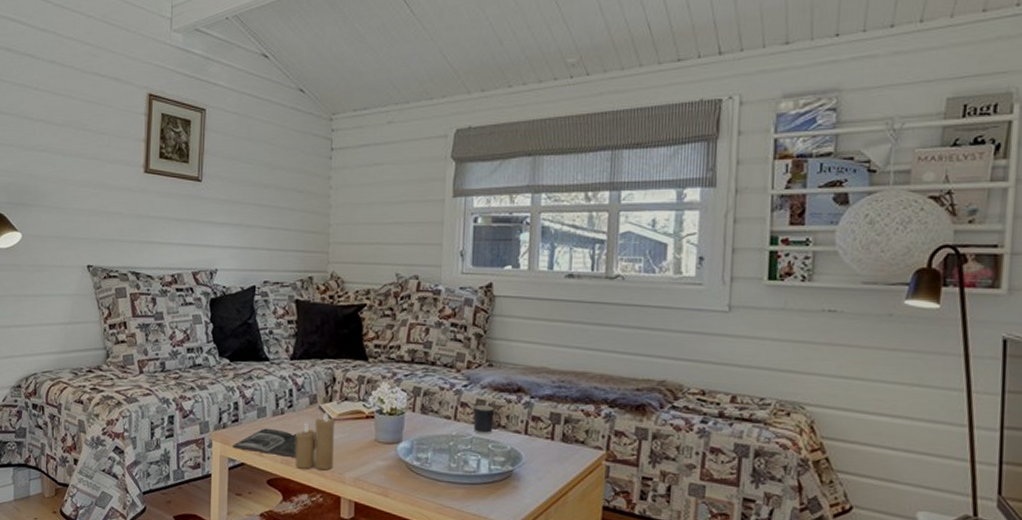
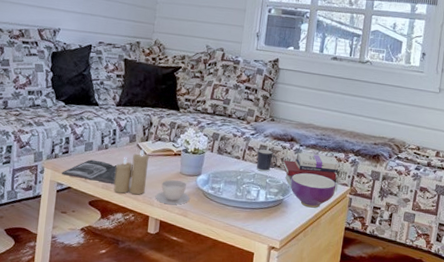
teacup: none [346,450,390,481] -> present [155,180,190,205]
books: none [509,407,589,459] -> present [283,153,339,192]
bowl: none [521,433,586,481] -> present [290,172,337,208]

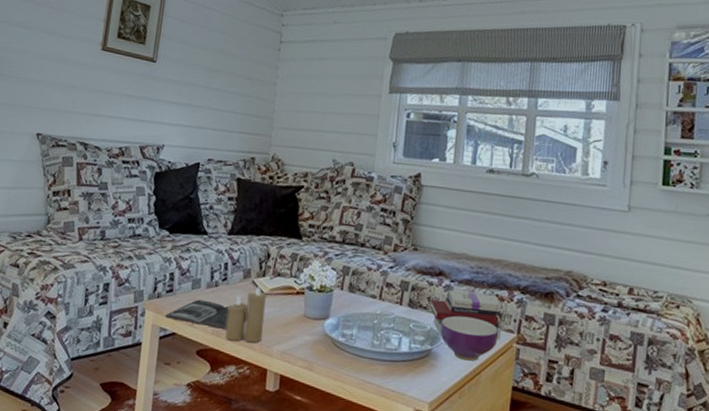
teacup: present [155,180,190,205] -> none [274,324,316,355]
mug: present [256,149,277,172] -> none [396,285,423,315]

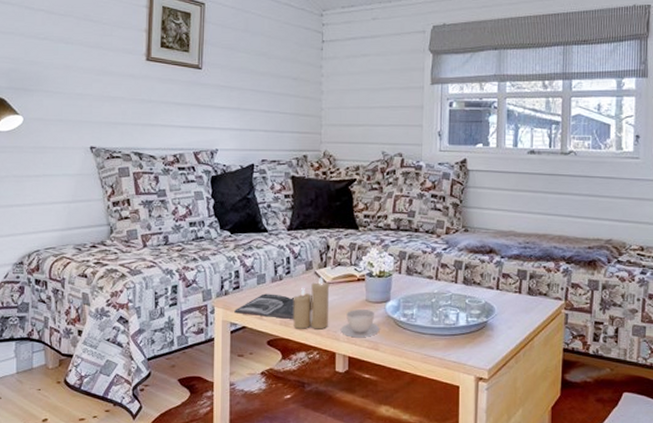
teacup: none [274,324,316,355] -> present [340,309,380,337]
books: present [430,290,502,341] -> none [483,266,551,308]
bowl: present [440,315,499,361] -> none [494,288,548,329]

